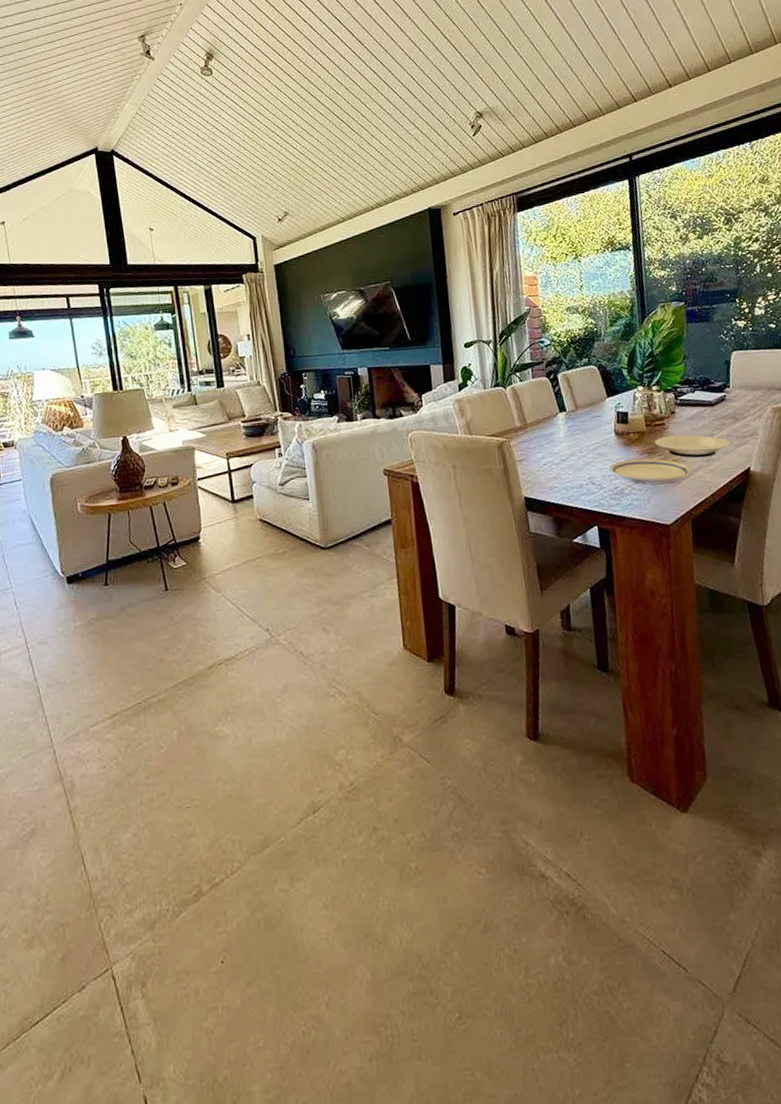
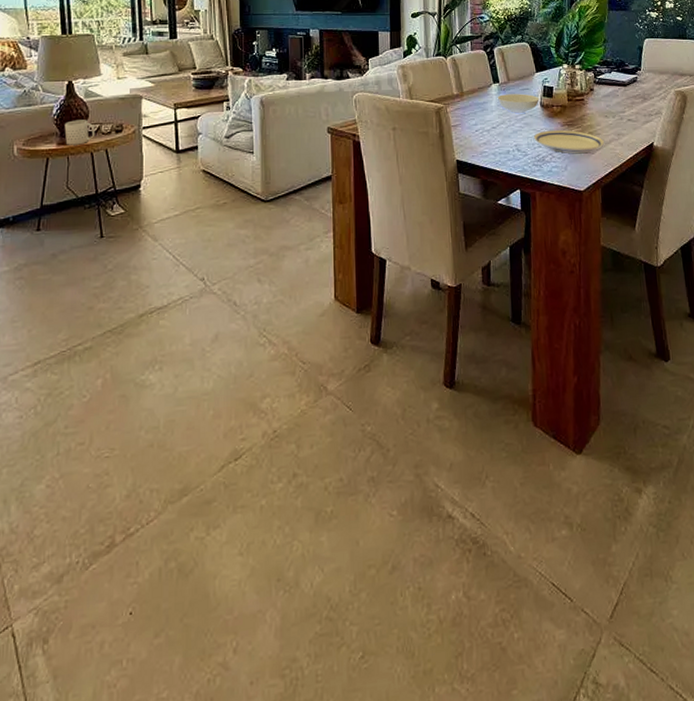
mug: none [122,474,153,500] -> present [64,120,96,145]
bowl: none [565,421,613,444] -> present [497,94,540,113]
plate: present [655,434,731,458] -> none [575,110,639,131]

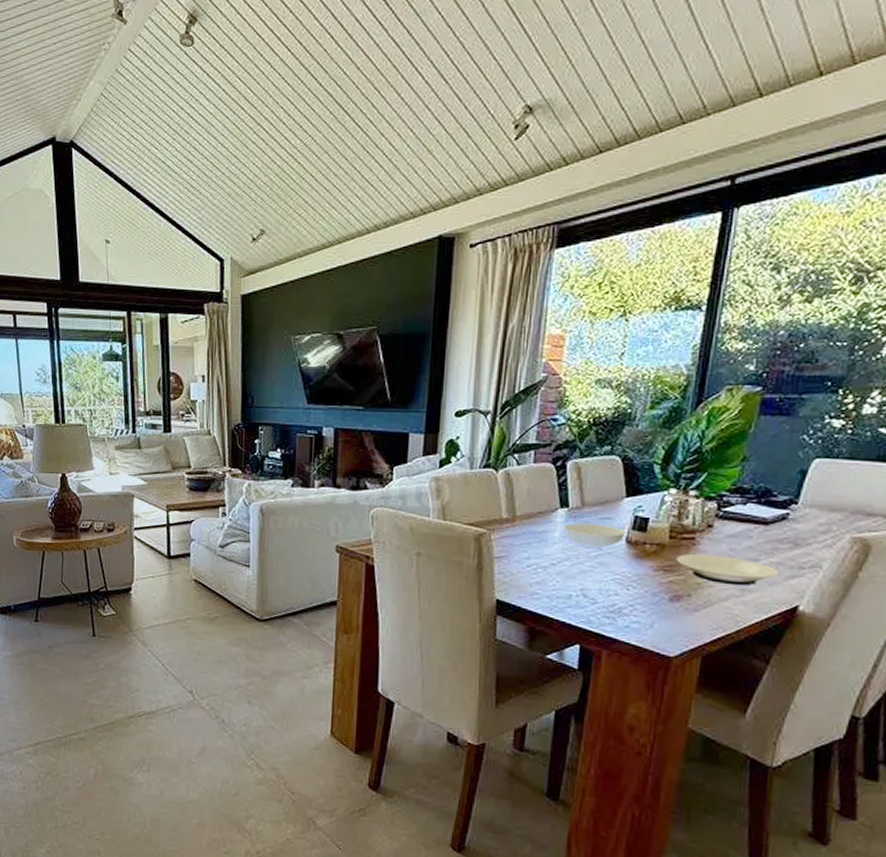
mug: present [64,120,96,145] -> none [58,515,88,541]
plate: present [534,129,604,154] -> none [610,574,717,610]
plate: none [575,110,639,131] -> present [676,553,780,585]

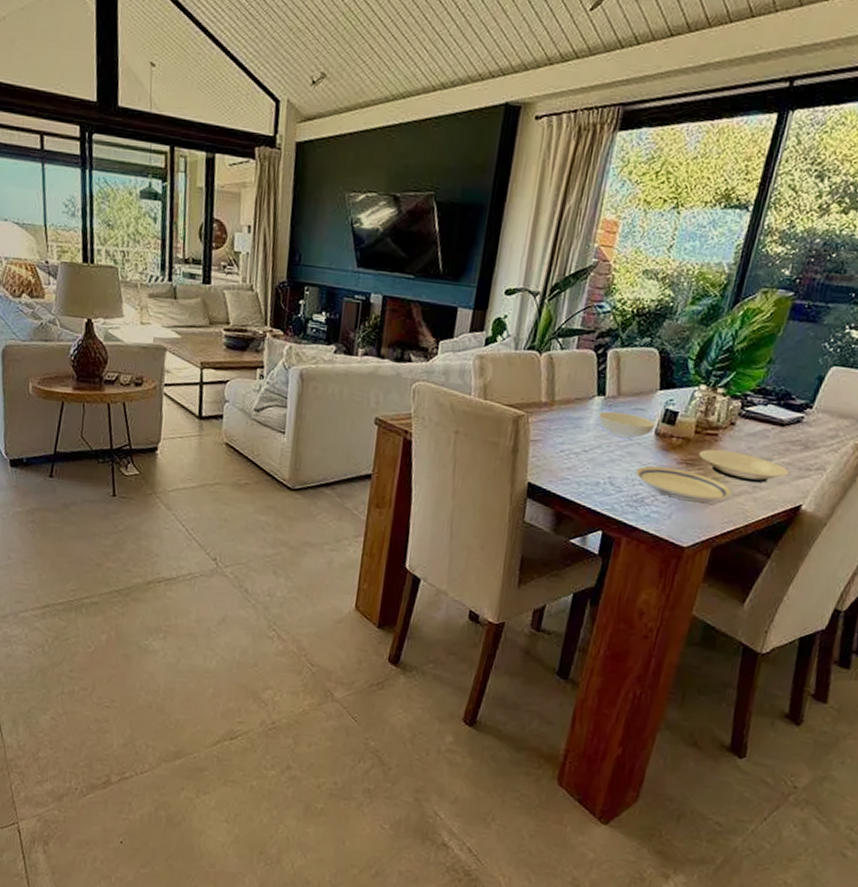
plate: none [610,574,717,610] -> present [636,466,731,503]

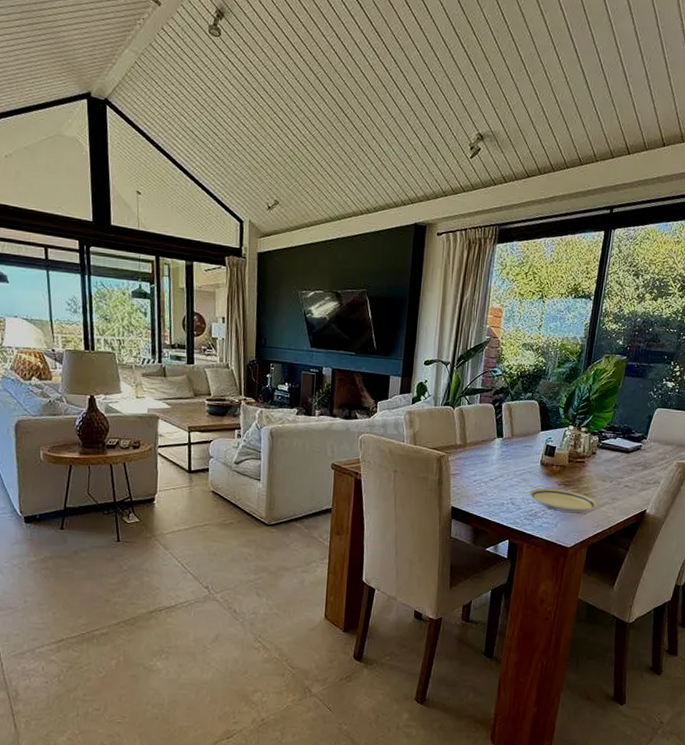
bowl: present [598,411,656,439] -> none [499,449,541,469]
plate: present [699,449,789,483] -> none [573,473,635,495]

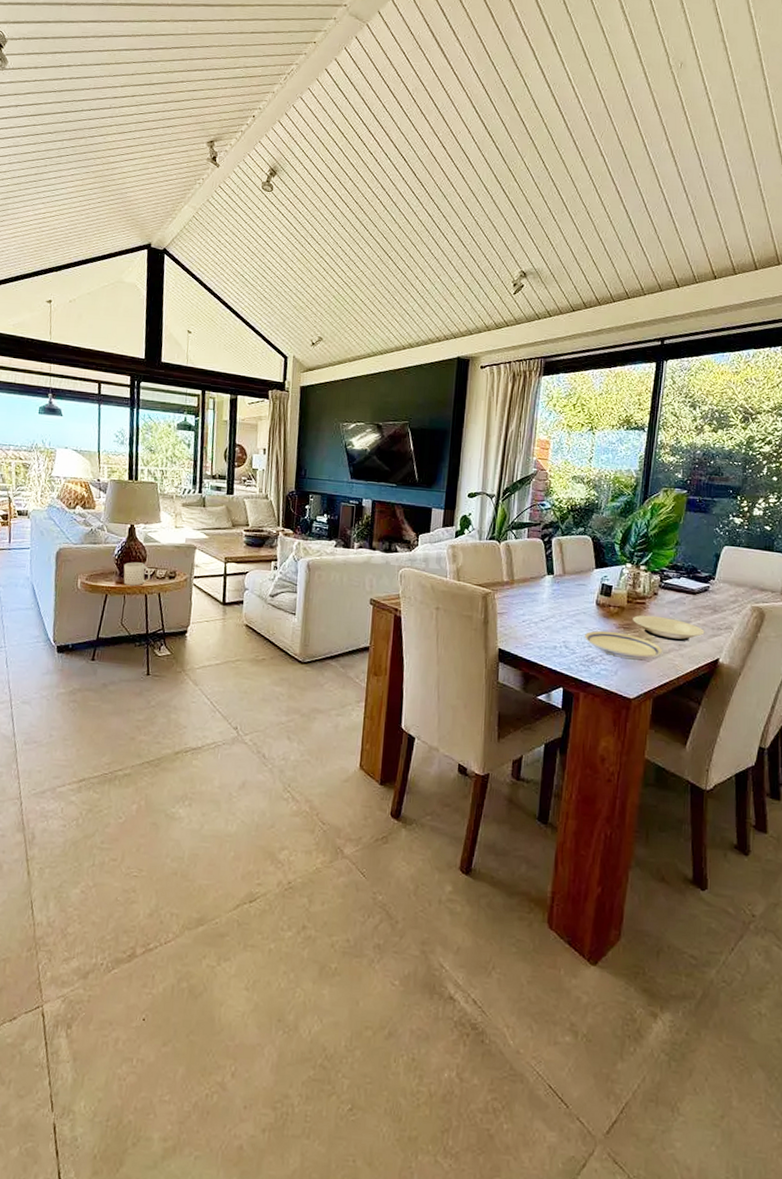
mug: none [86,433,115,456] -> present [123,562,151,586]
plate: none [573,473,635,495] -> present [633,615,705,641]

